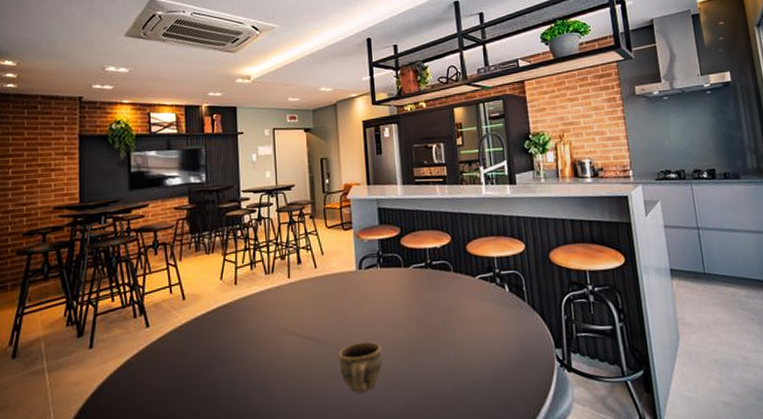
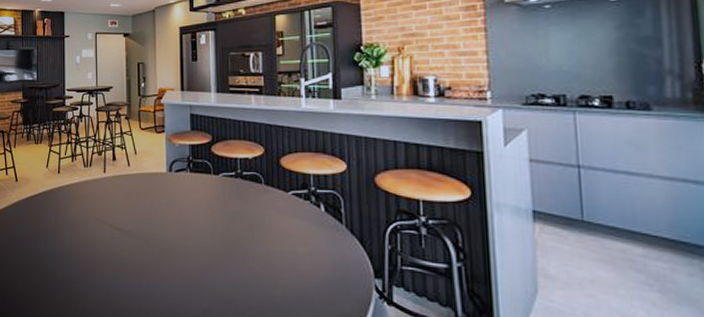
cup: present [338,341,383,393] -> none [146,240,188,288]

